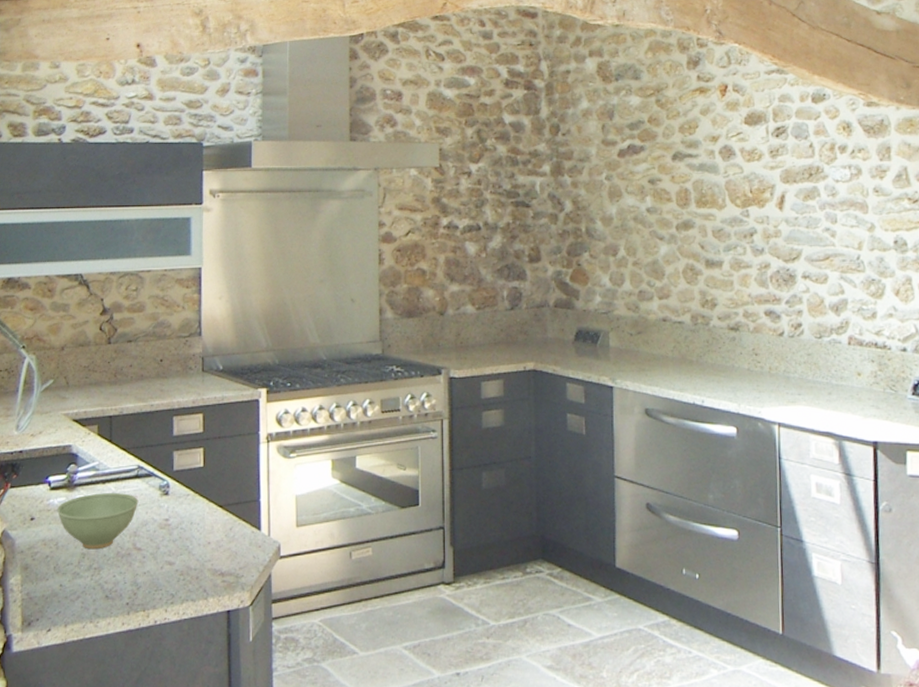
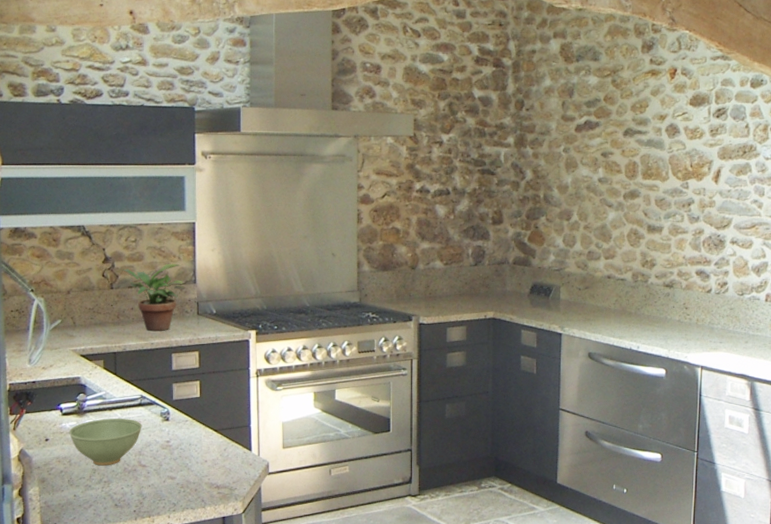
potted plant: none [121,315,190,390] -> present [122,264,185,331]

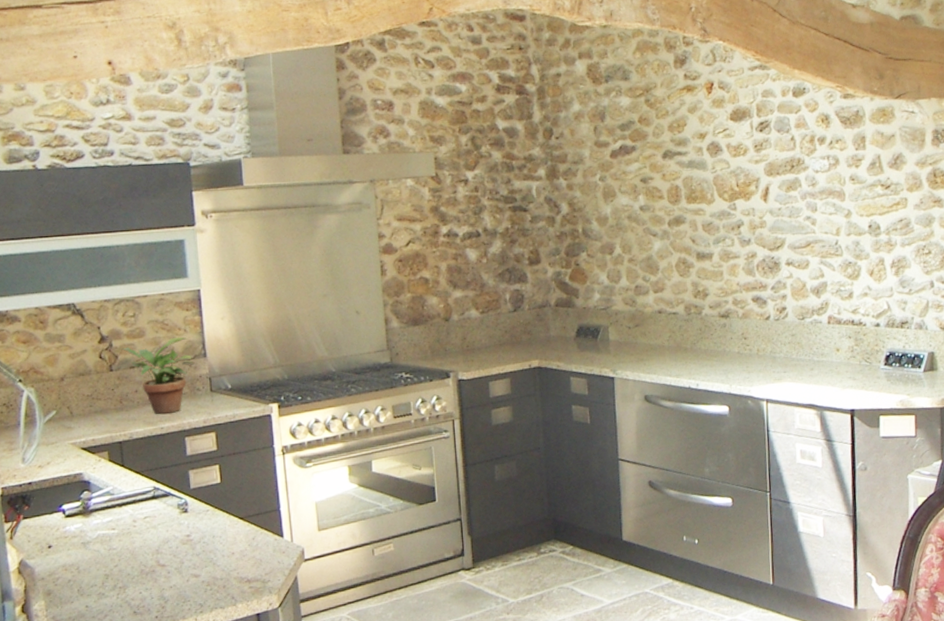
bowl: present [68,418,142,466] -> none [74,514,158,571]

